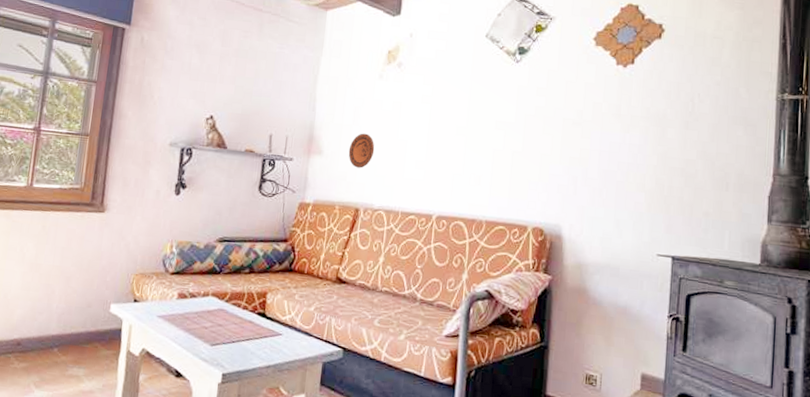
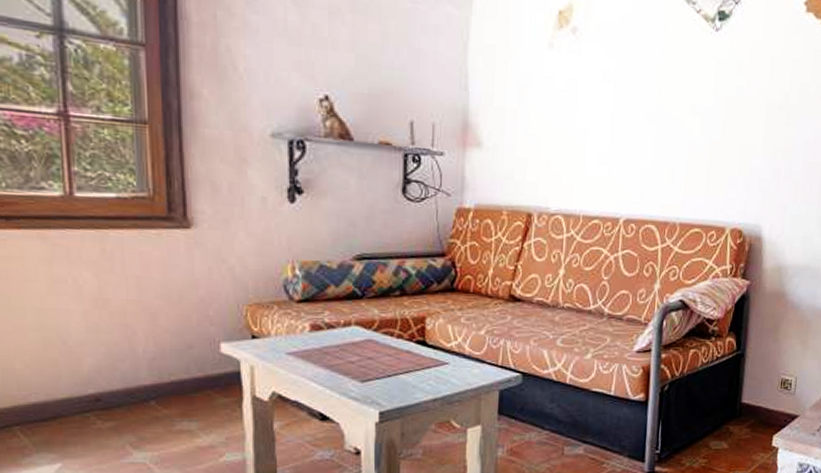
decorative plate: present [348,133,375,168] -> none [514,119,548,164]

